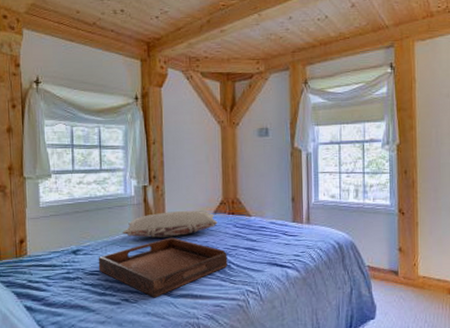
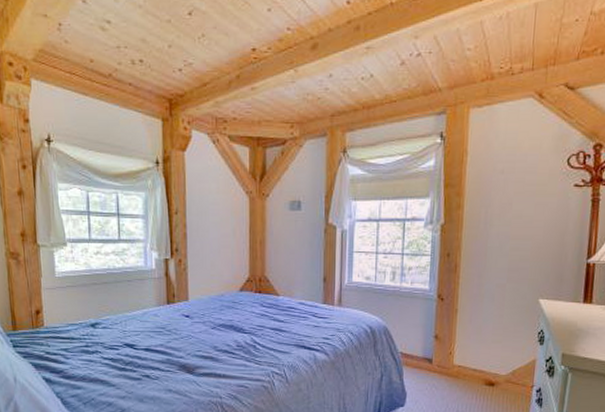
serving tray: present [98,237,228,298] -> none [117,314,253,376]
pillow: present [122,211,218,238] -> none [143,287,244,314]

